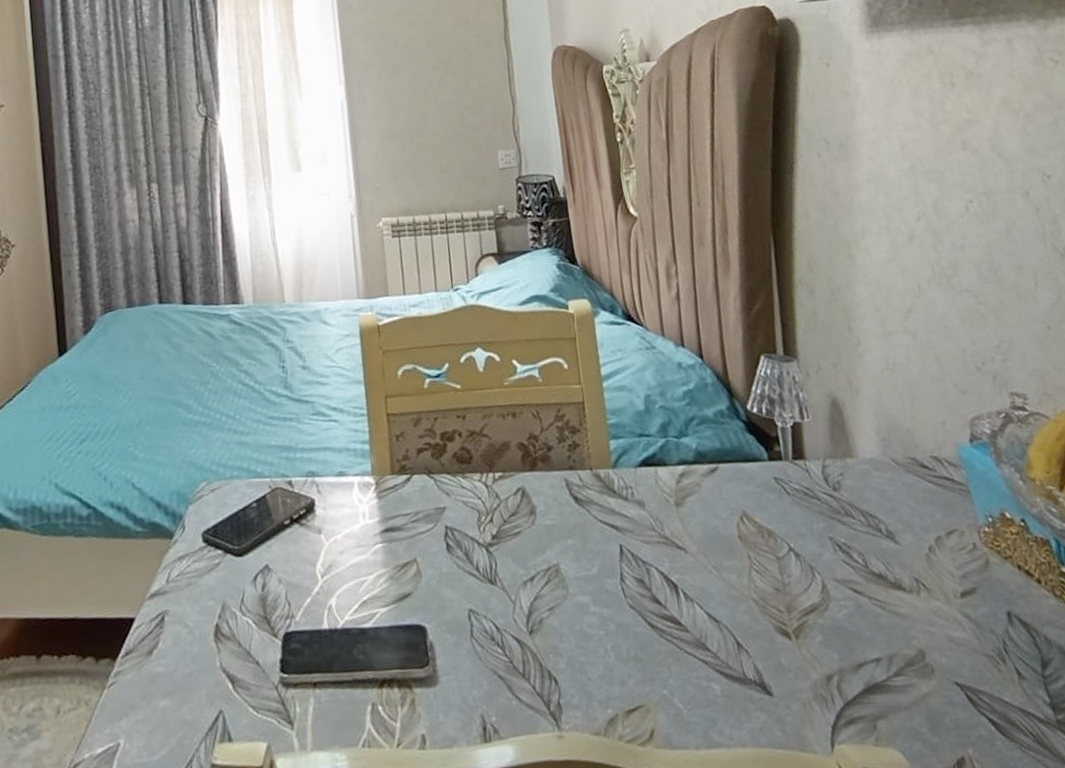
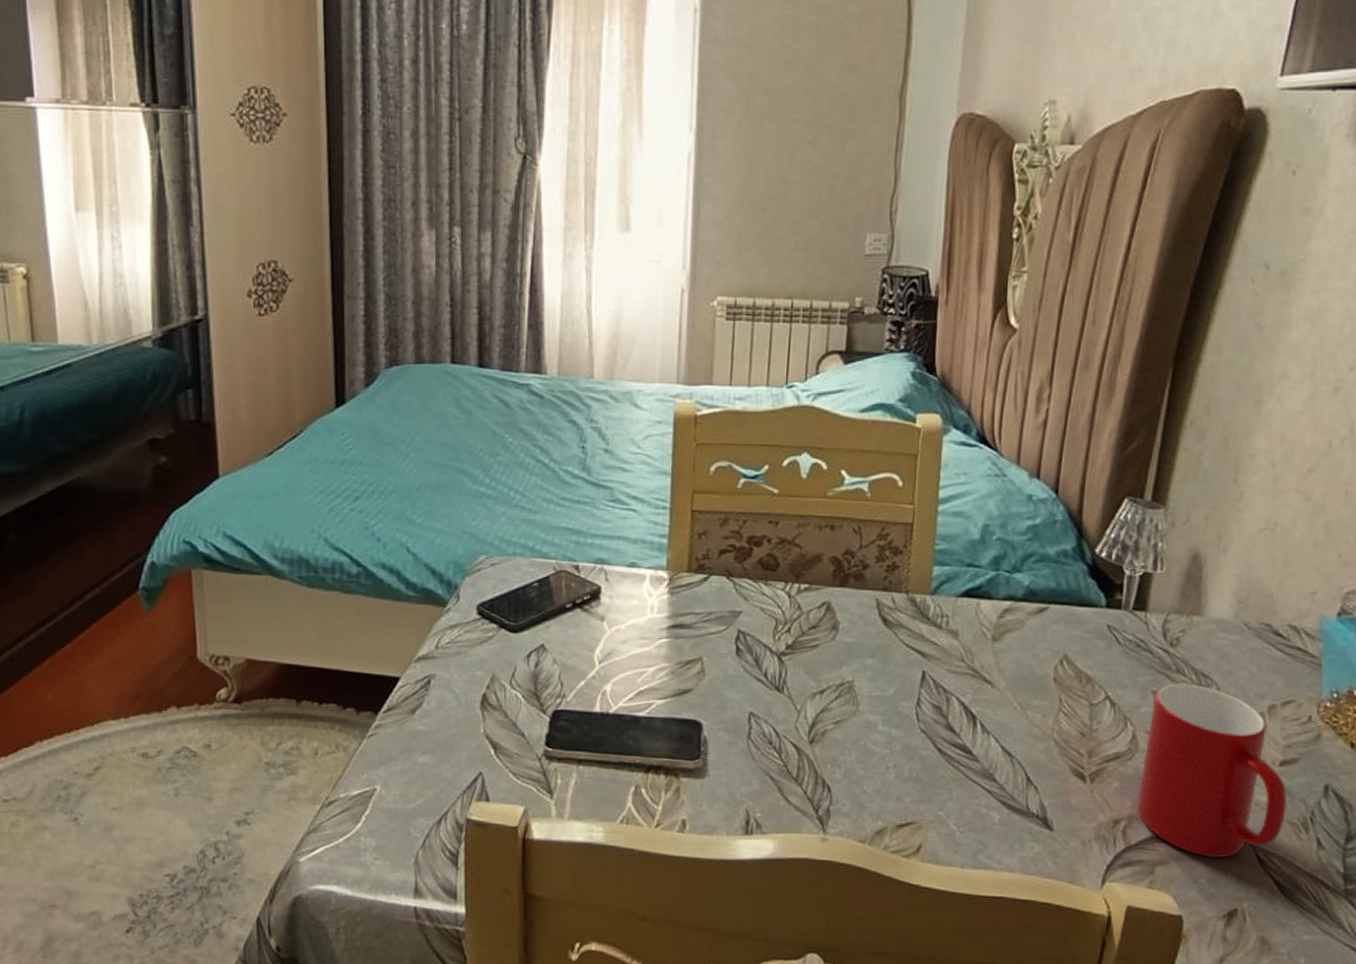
cup: none [831,525,982,704] -> present [1136,683,1287,858]

